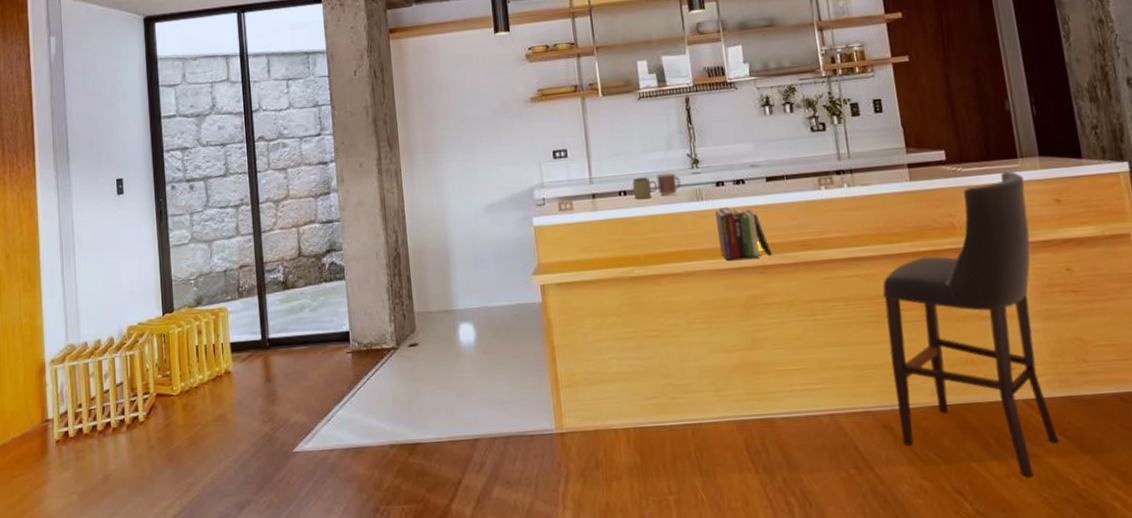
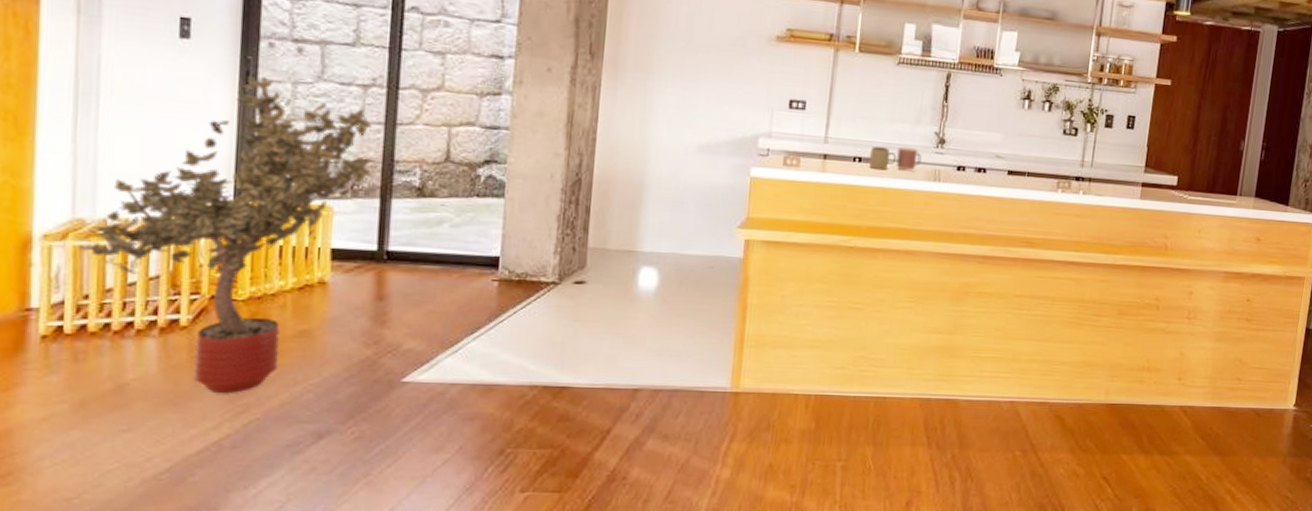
potted tree: none [73,213,250,476] -> present [79,76,373,394]
books: present [715,206,773,261] -> none [945,191,996,247]
bar stool: present [882,171,1059,478] -> none [1069,206,1237,471]

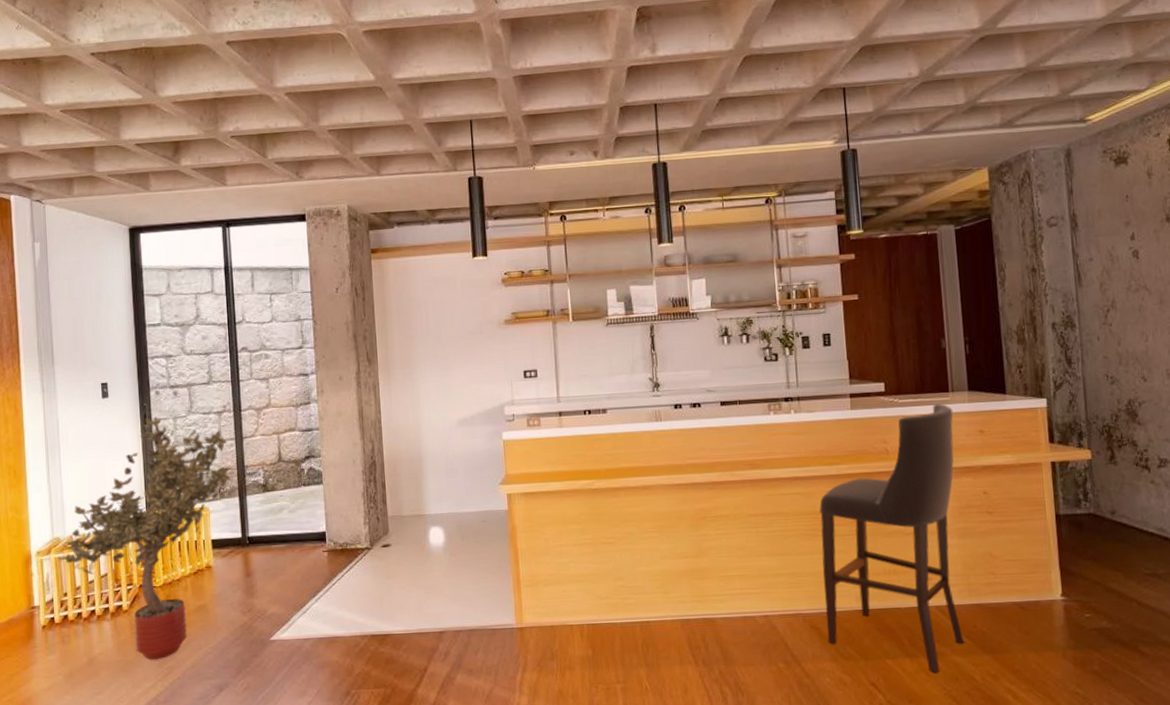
mug: present [868,146,897,170] -> none [596,398,620,419]
mug: present [896,146,922,171] -> none [619,394,642,416]
bar stool: none [1069,206,1237,471] -> present [819,404,964,674]

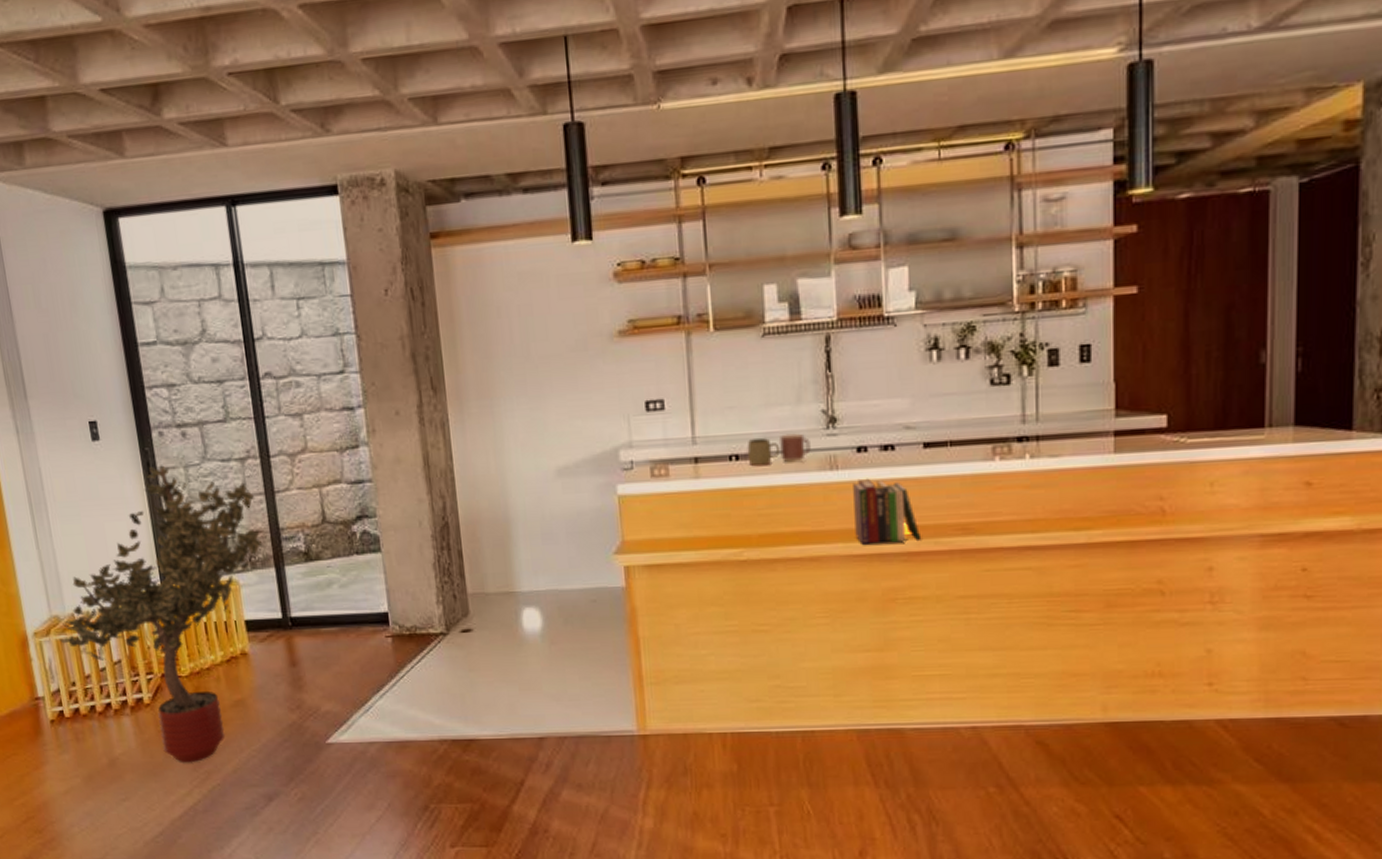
mug: none [596,398,620,419] -> present [747,438,780,467]
mug: none [619,394,642,416] -> present [778,433,811,463]
books: none [672,427,722,476] -> present [853,478,922,545]
bar stool: present [819,404,964,674] -> none [1056,444,1268,805]

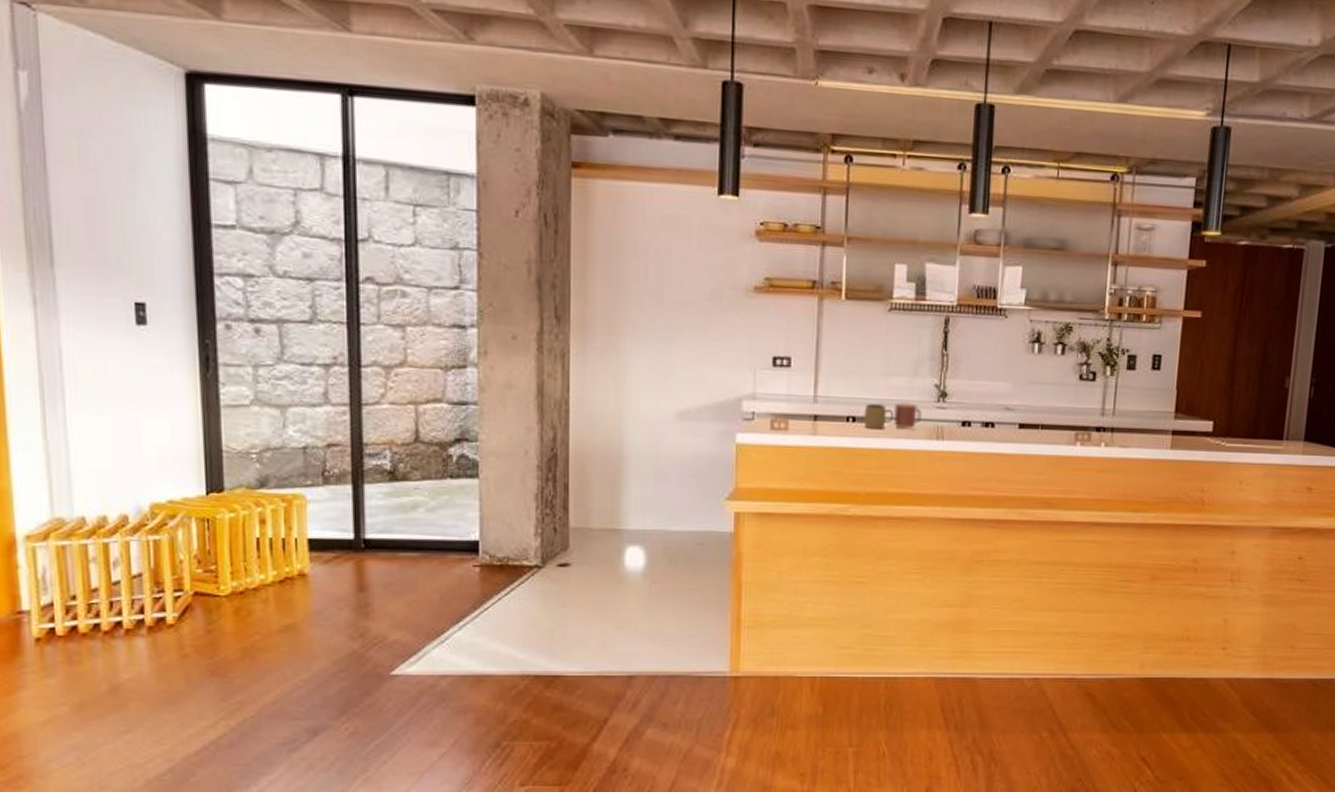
potted tree: present [60,465,265,763] -> none [61,361,342,692]
books: present [853,478,922,545] -> none [952,450,1009,510]

